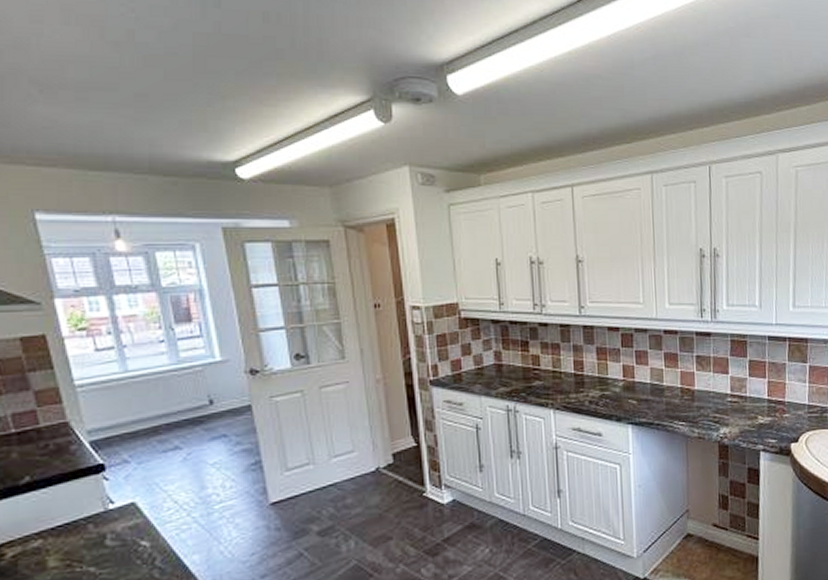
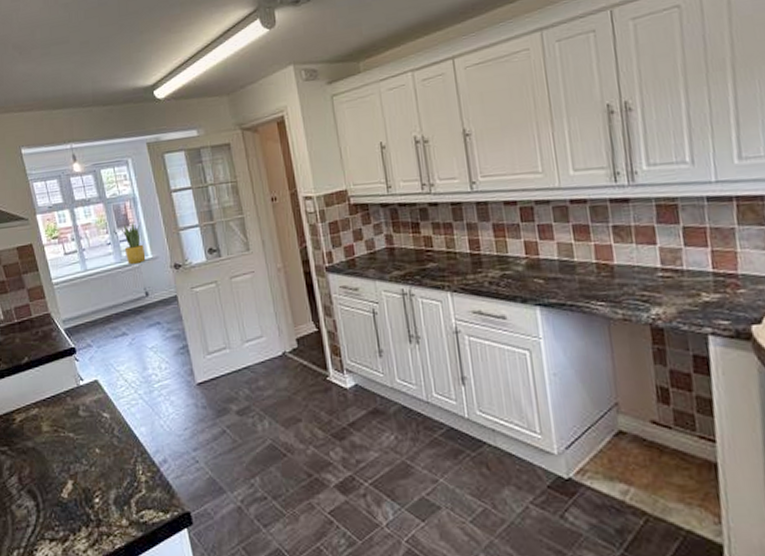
planter: none [179,318,213,368] -> present [120,222,146,265]

